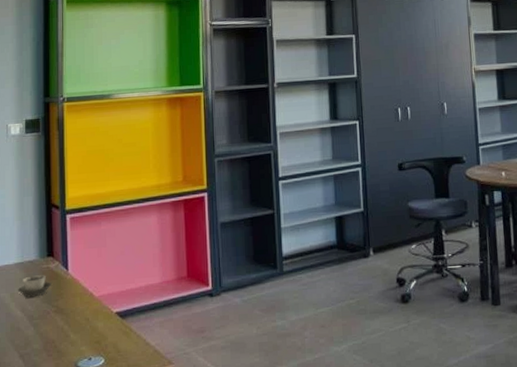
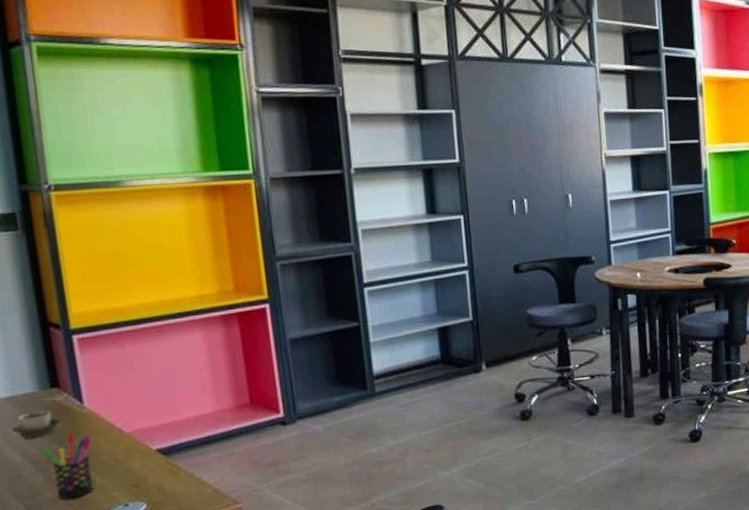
pen holder: none [36,294,72,351] -> present [41,432,94,500]

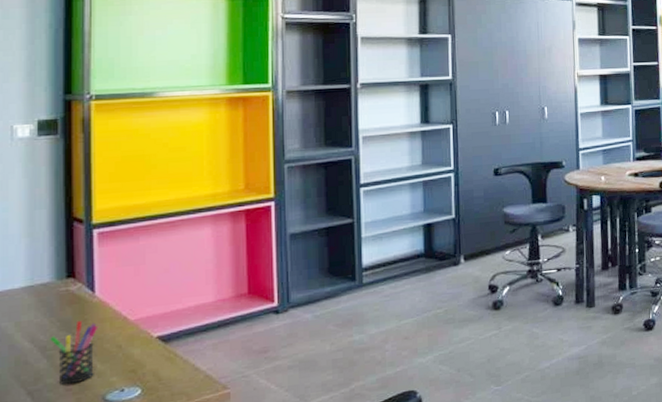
cup: present [11,410,61,439] -> none [24,299,72,326]

